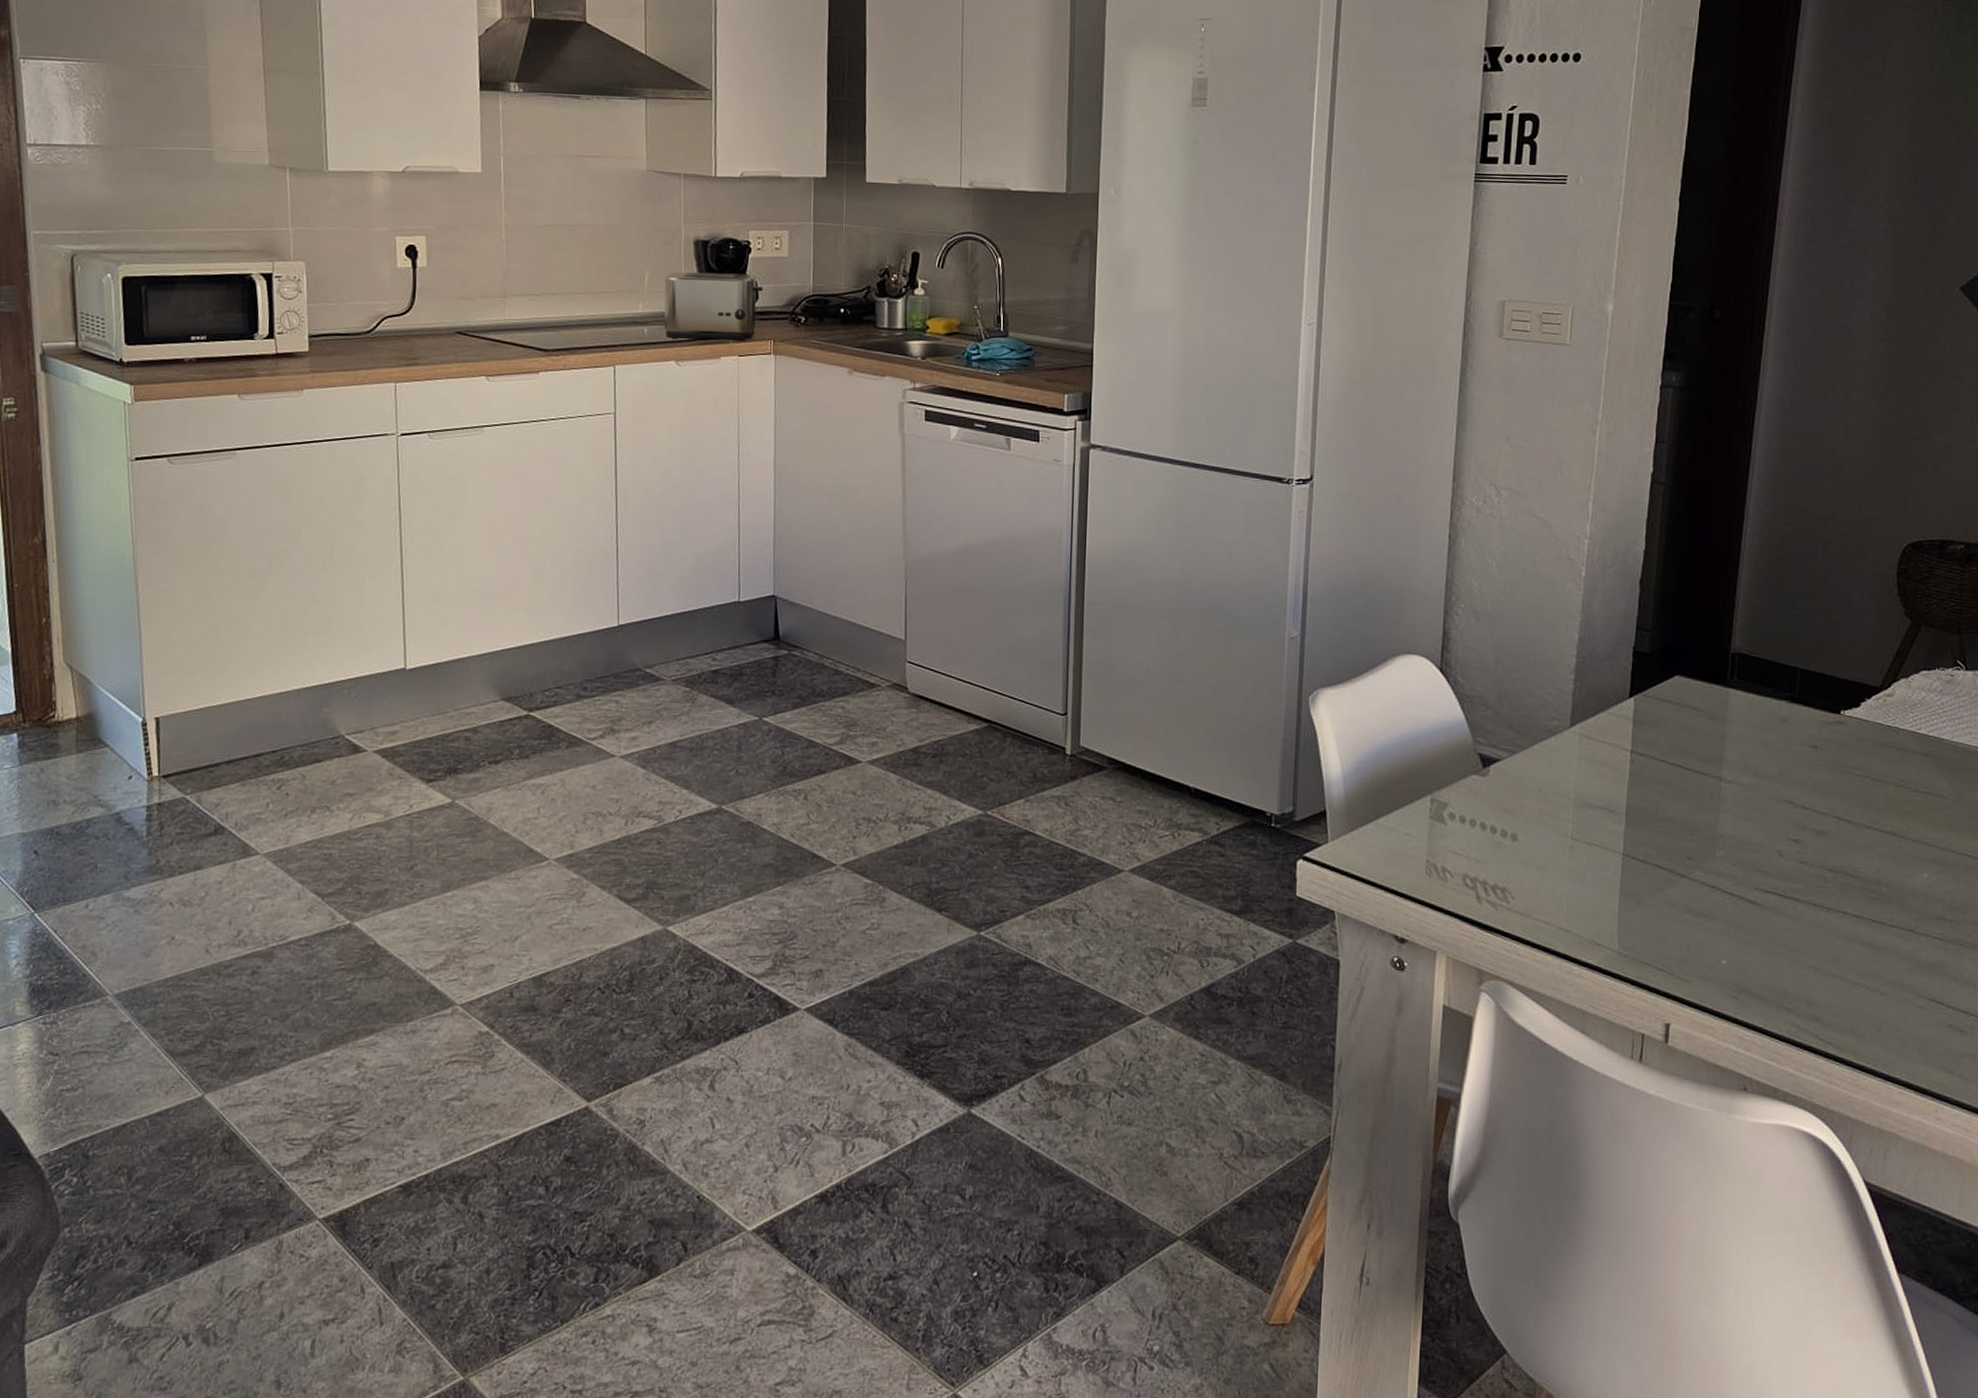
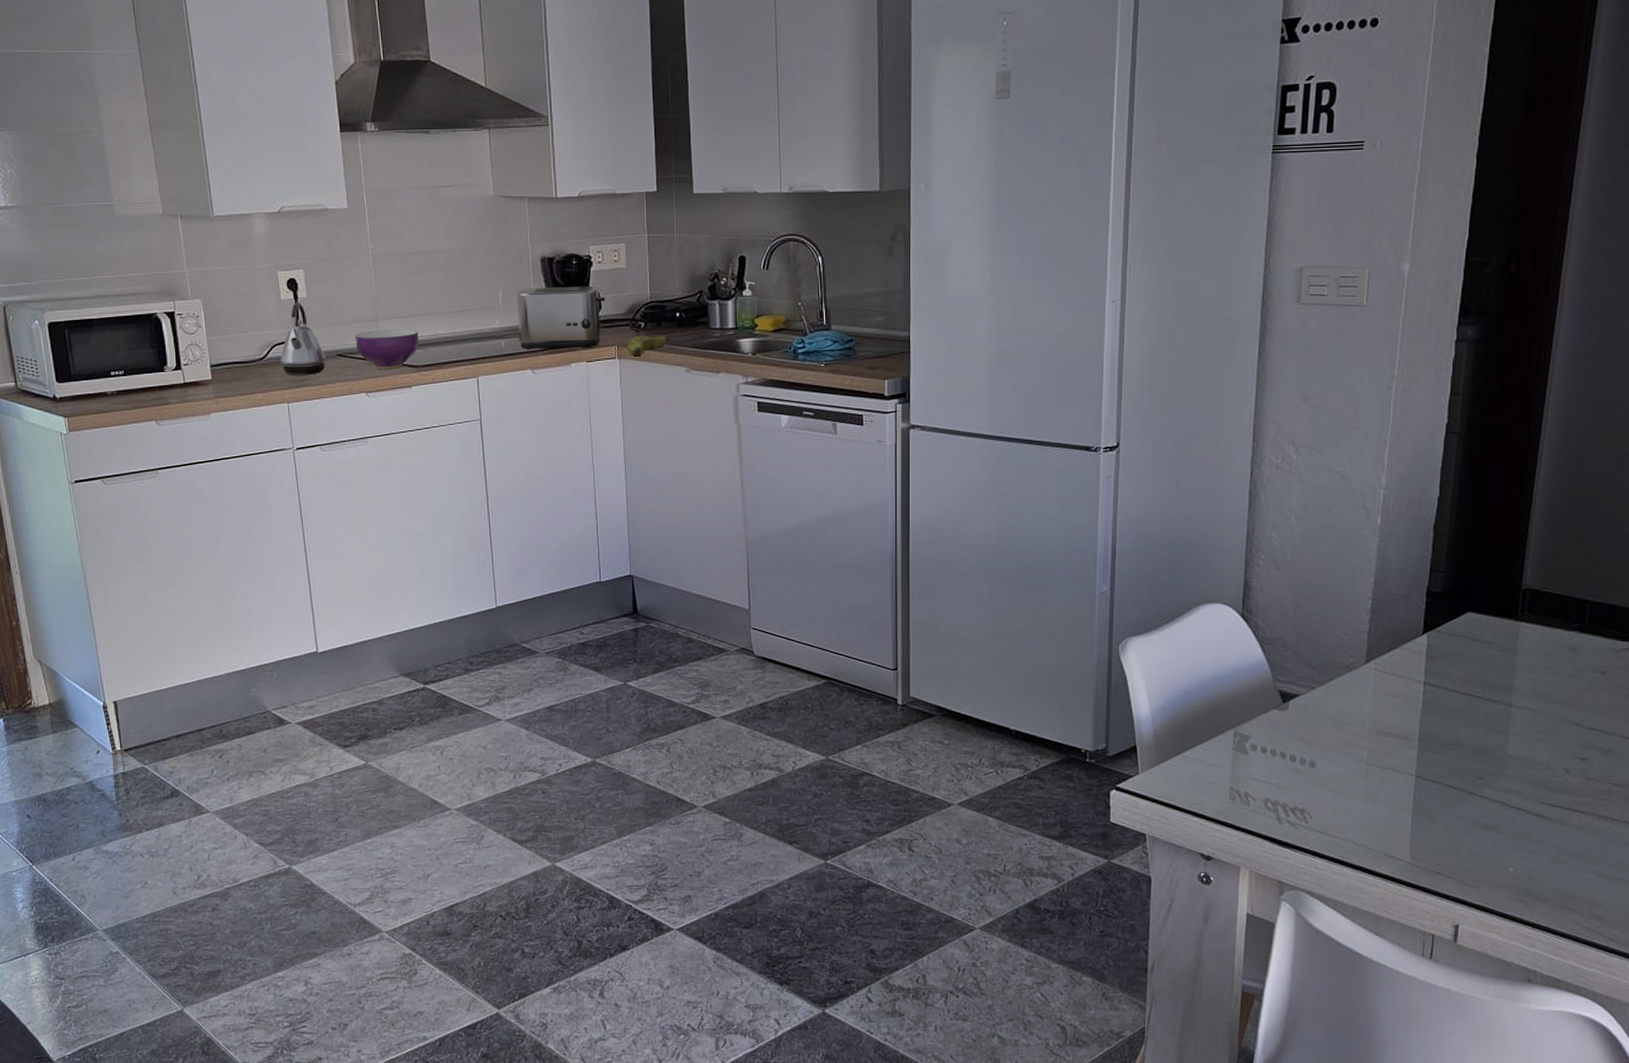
kettle: none [391,271,444,353] -> present [280,302,326,375]
bowl: none [478,307,551,353] -> present [355,329,419,370]
fruit: none [785,329,840,354] -> present [628,334,677,357]

